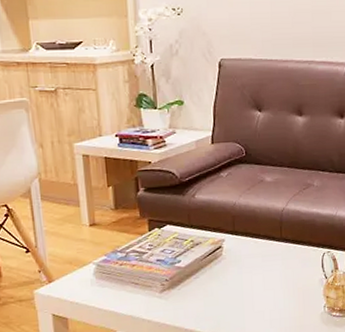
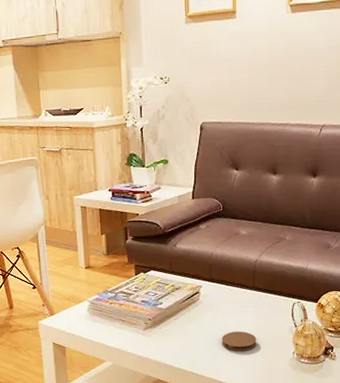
coaster: none [247,287,286,309] -> present [221,331,257,351]

